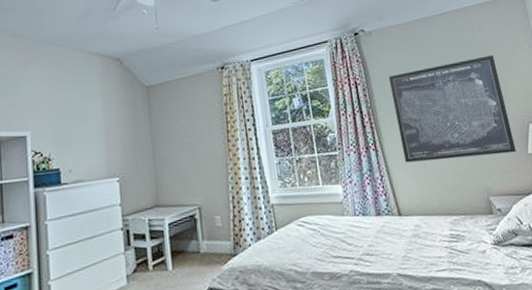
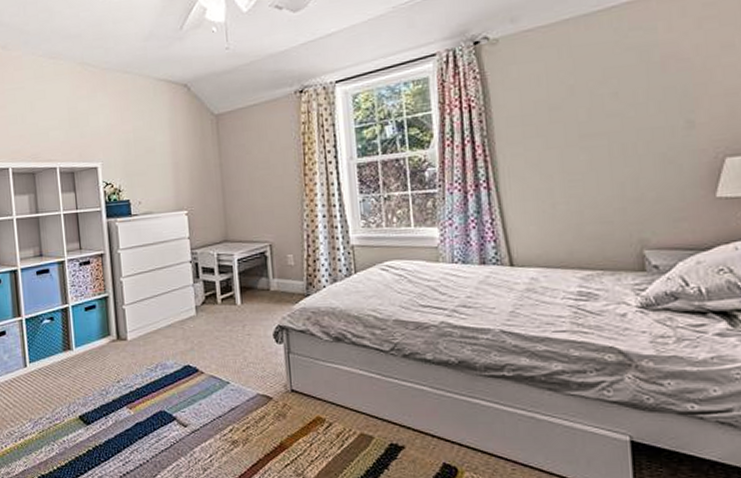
wall art: present [388,55,517,163] -> none [516,63,697,205]

